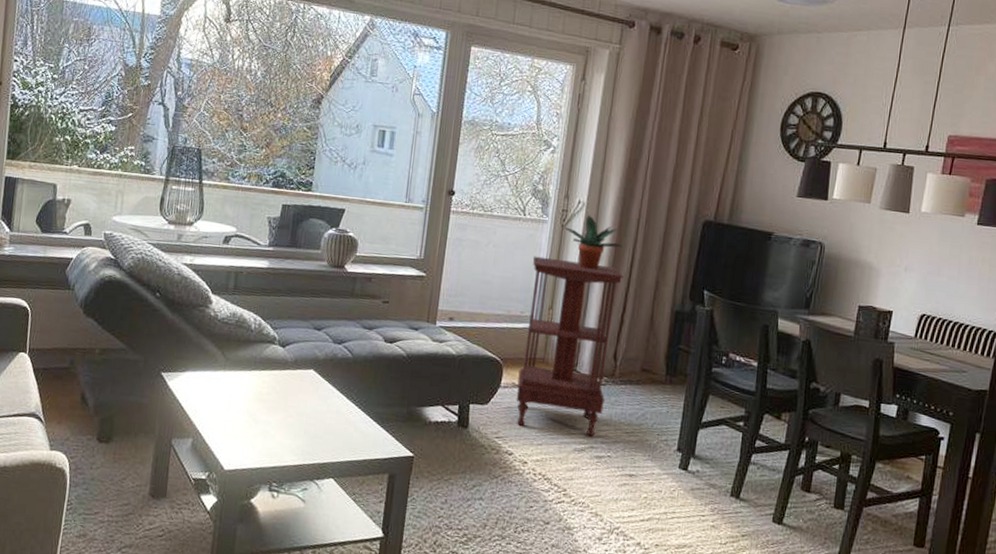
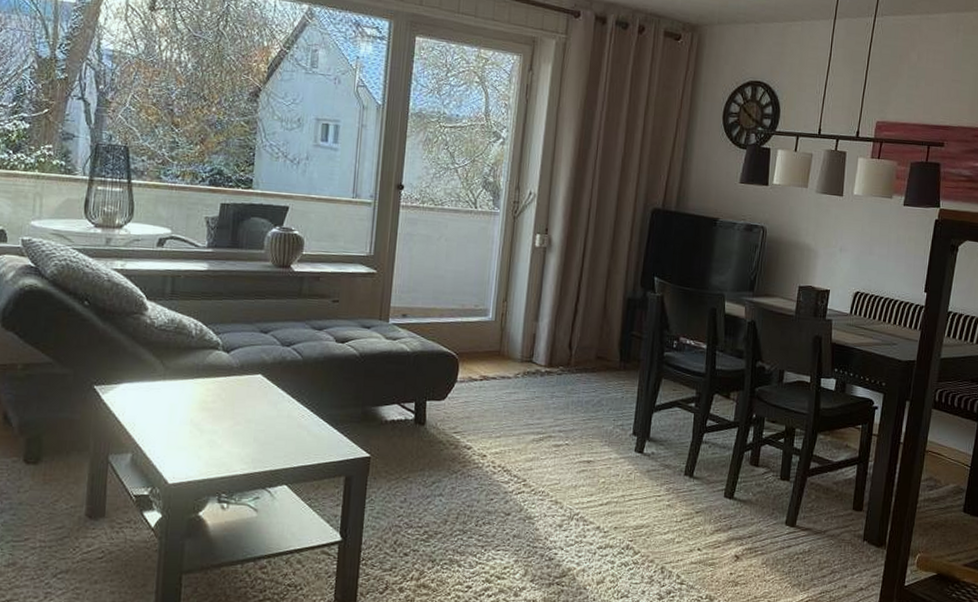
side table: present [516,256,623,437] -> none [473,249,576,426]
potted plant: present [563,214,623,270] -> none [515,205,575,261]

